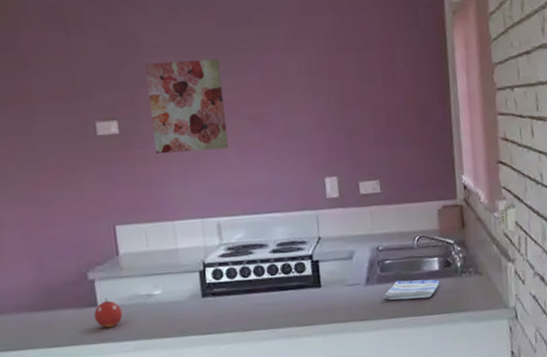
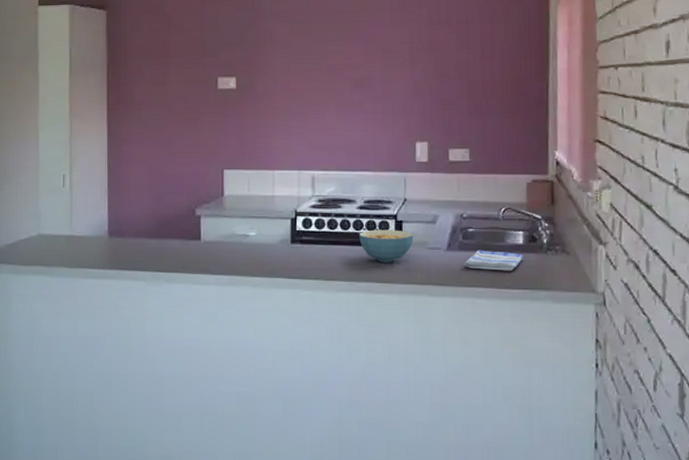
fruit: present [94,297,123,328] -> none [197,233,221,261]
wall art: present [145,59,229,154] -> none [264,27,329,109]
cereal bowl: none [275,270,332,306] -> present [359,230,414,263]

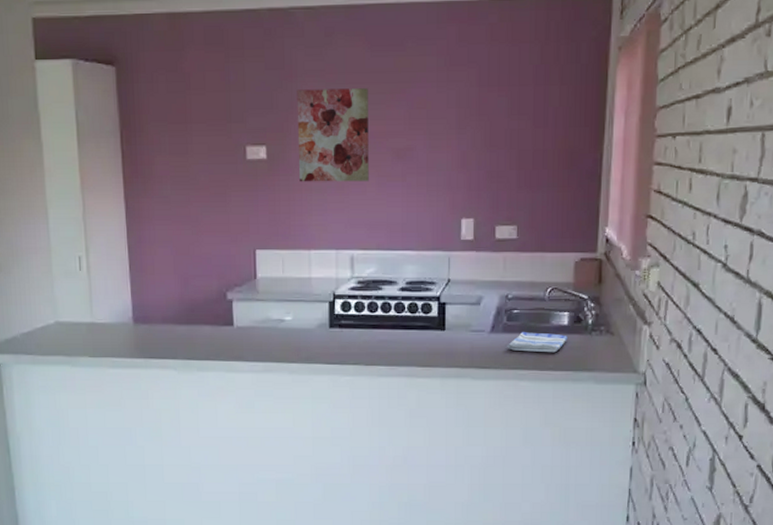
wall art: none [264,27,329,109] -> present [297,88,369,182]
cereal bowl: present [359,230,414,263] -> none [401,312,457,346]

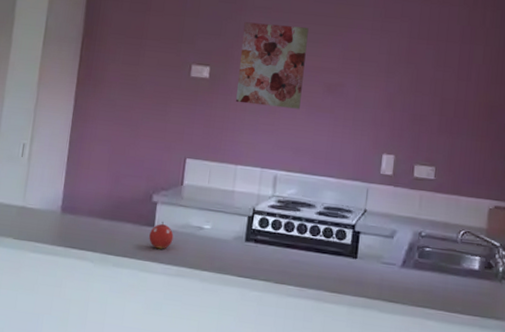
fruit: none [230,318,255,347] -> present [149,221,174,249]
dish towel: present [507,331,567,353] -> none [416,270,477,296]

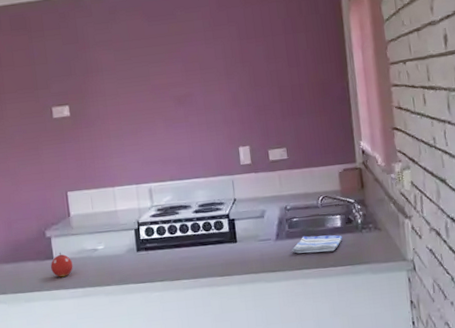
wall art: present [236,22,309,109] -> none [90,51,158,132]
dish towel: none [416,270,477,296] -> present [292,235,343,254]

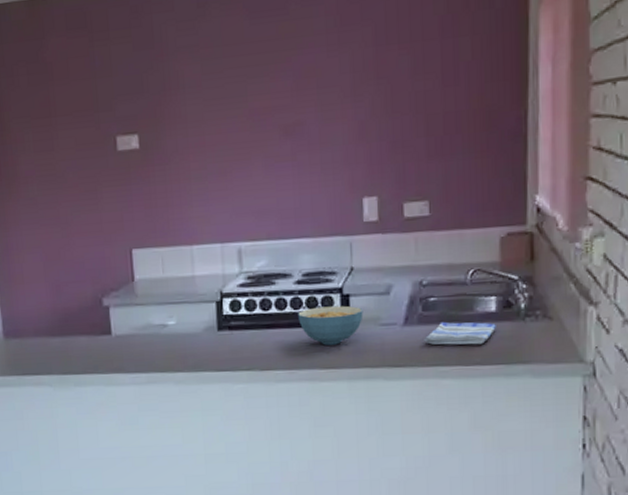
fruit: present [51,252,73,277] -> none [108,326,136,358]
cereal bowl: none [197,227,246,259] -> present [298,305,364,345]

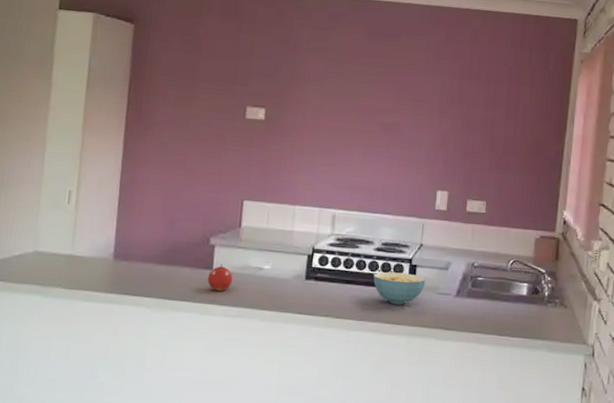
fruit: none [108,326,136,358] -> present [208,263,233,291]
dish towel: present [424,321,496,345] -> none [470,297,526,320]

